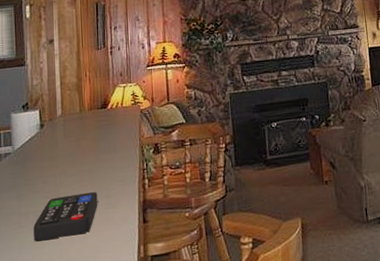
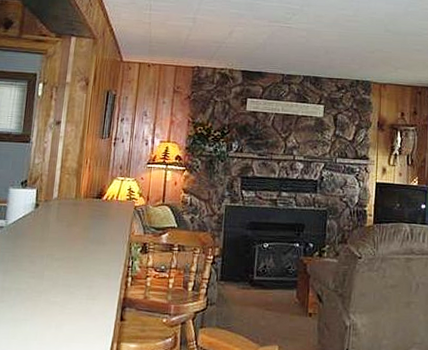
remote control: present [33,192,98,242] -> none [13,278,80,320]

